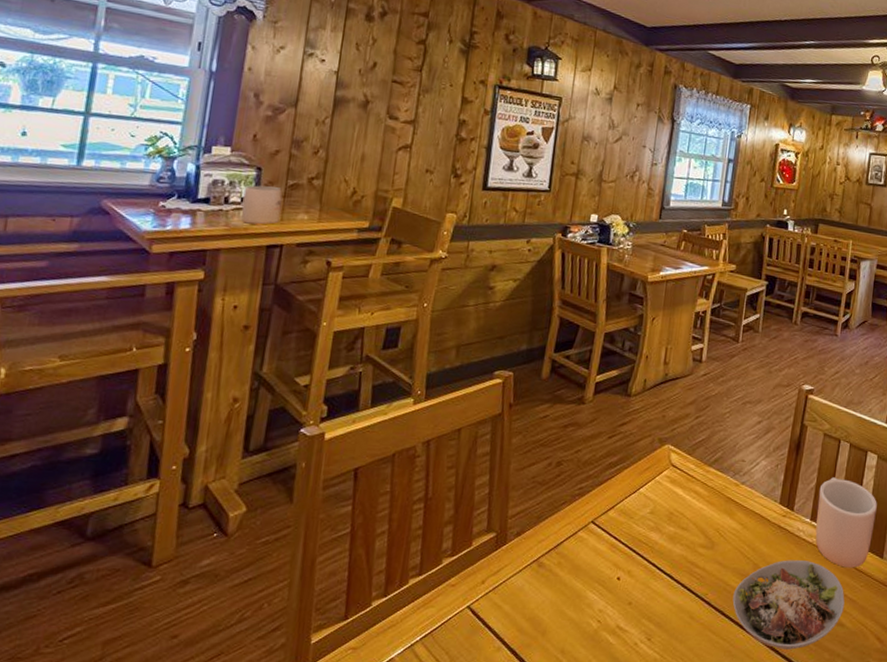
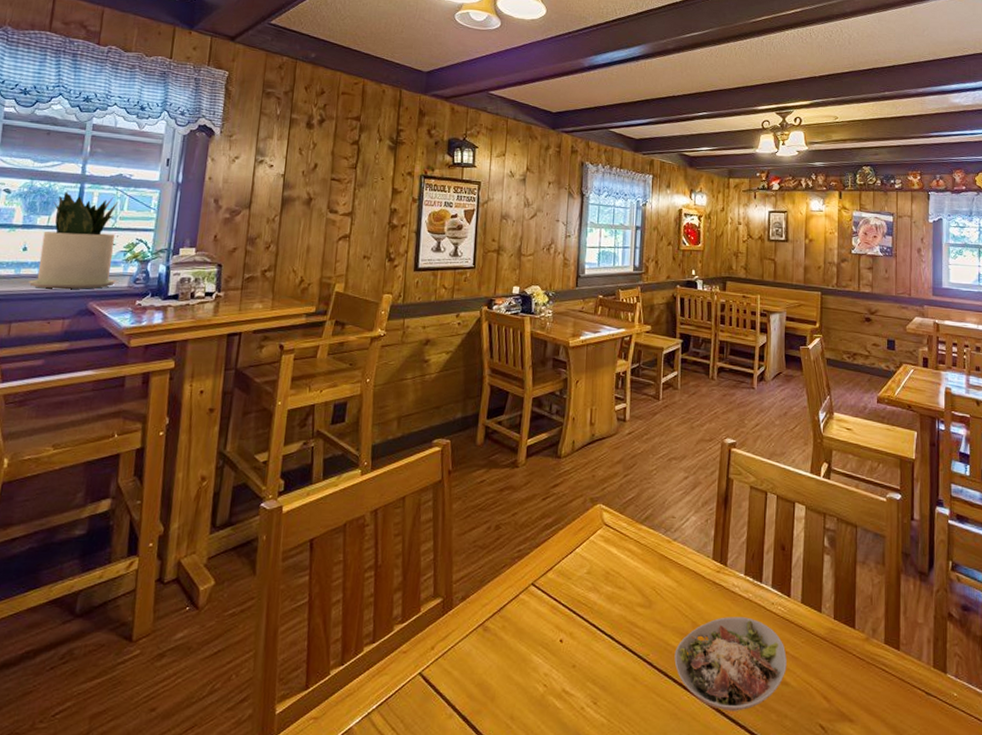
planter: none [28,71,138,185] -> present [28,192,118,290]
mug: present [241,185,283,225] -> none [205,280,240,316]
mug: present [815,477,877,568] -> none [750,530,810,624]

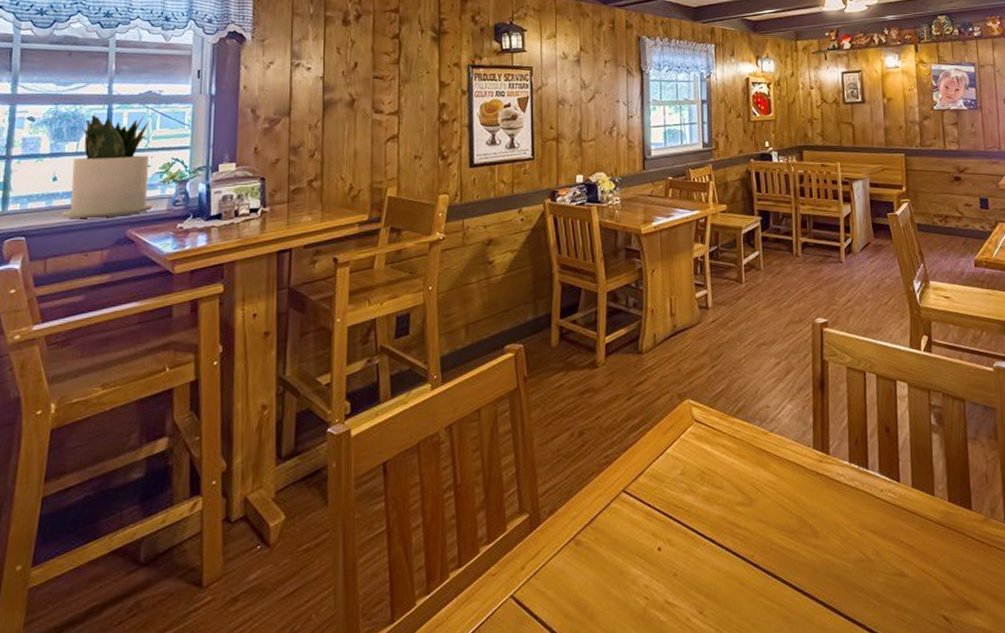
salad: present [674,617,787,711] -> none [781,507,903,610]

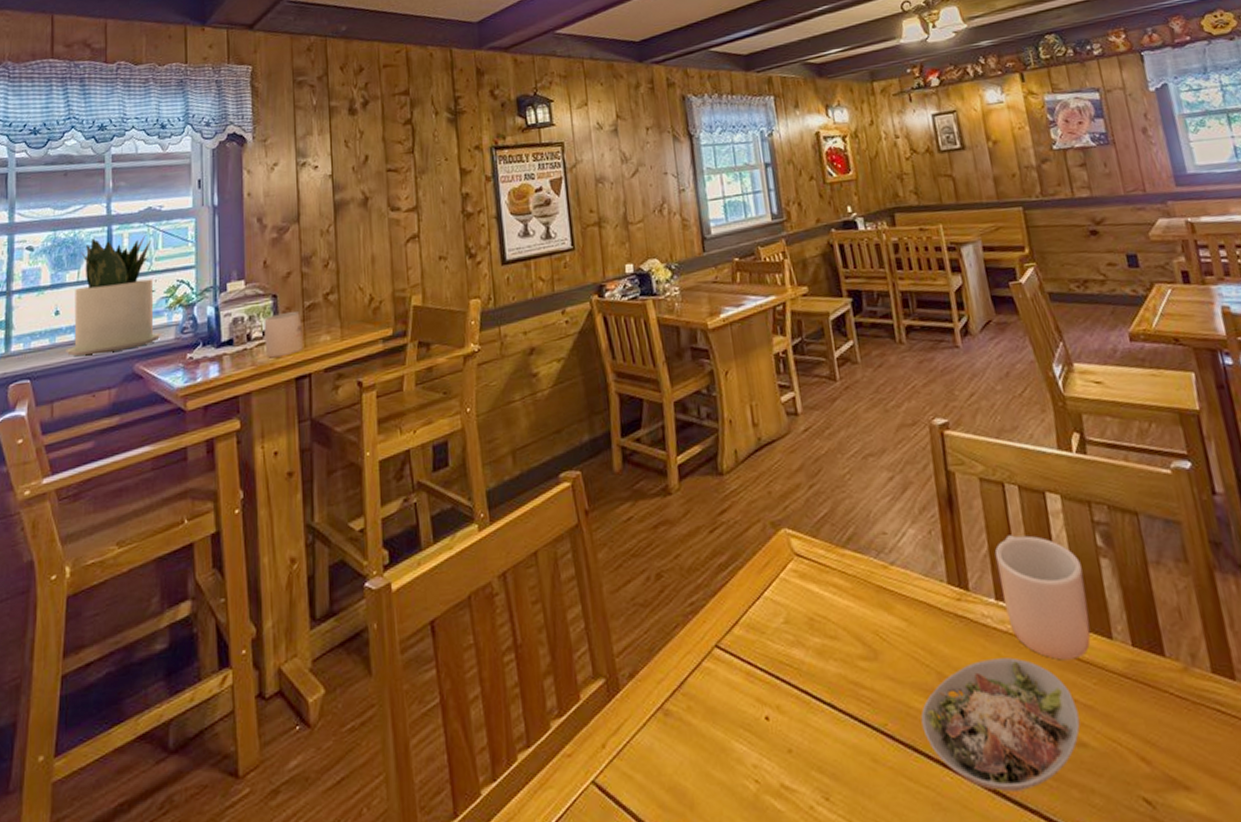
mug: none [250,194,286,233] -> present [264,312,303,358]
salad: none [781,507,903,610] -> present [920,657,1081,792]
mug: none [852,413,919,511] -> present [994,535,1091,661]

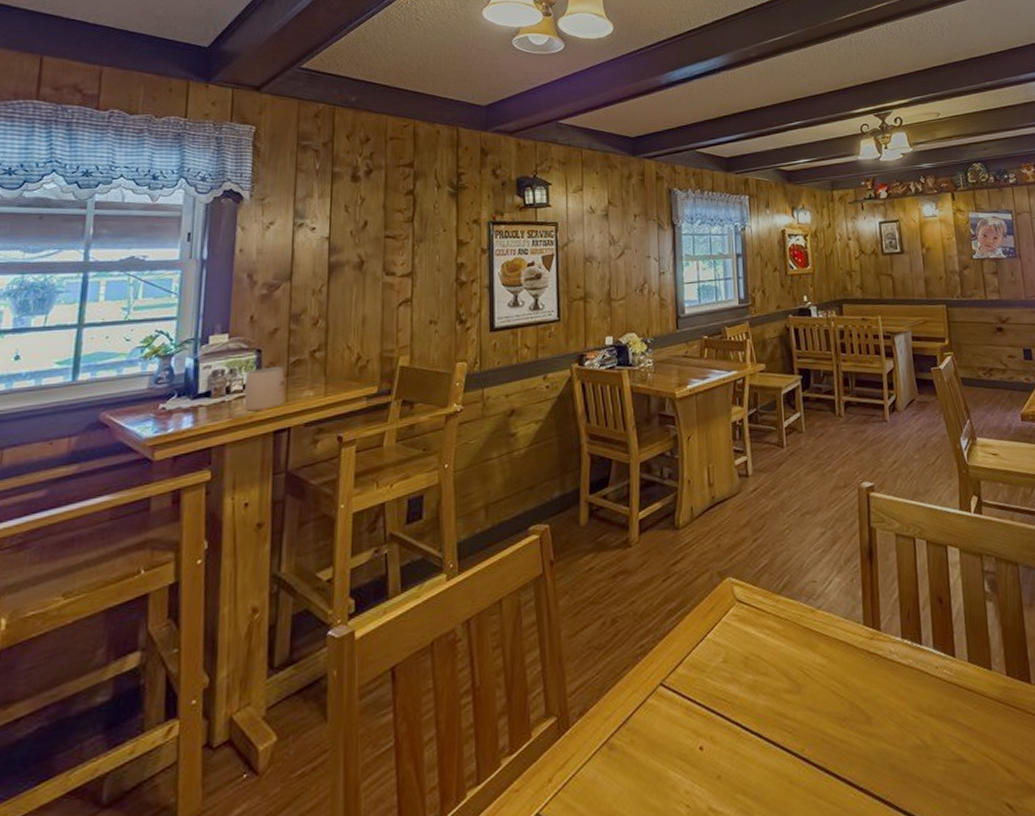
planter: present [65,233,161,357] -> none [23,282,133,403]
salad: present [920,657,1081,792] -> none [833,687,962,805]
mug: present [994,535,1091,661] -> none [903,582,975,689]

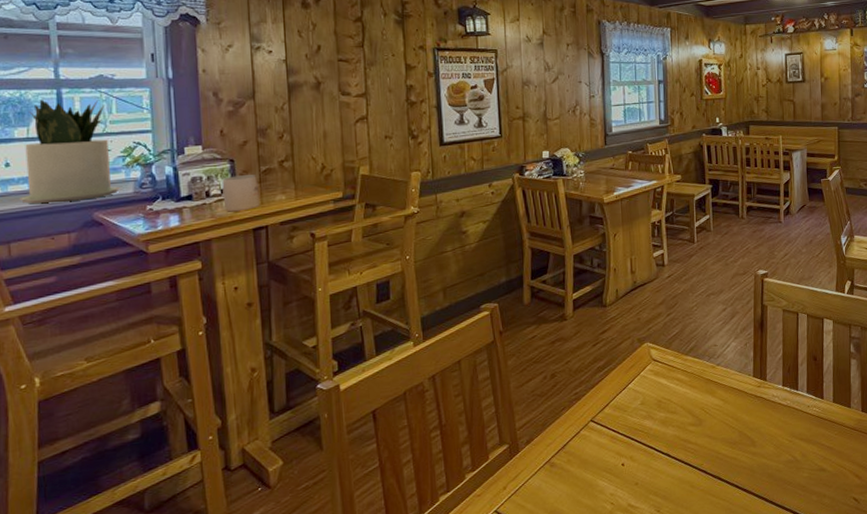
planter: none [23,282,133,403] -> present [19,98,120,205]

